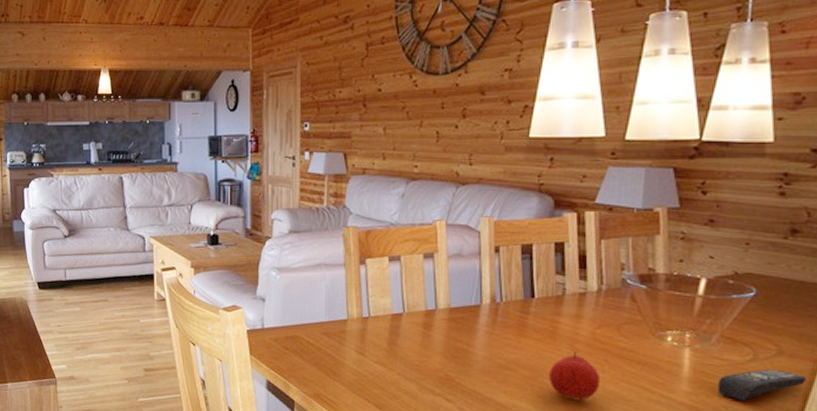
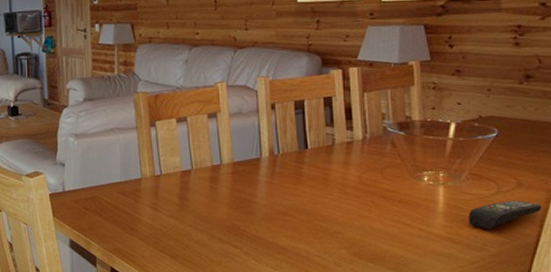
fruit: present [549,351,601,401] -> none [323,195,368,239]

